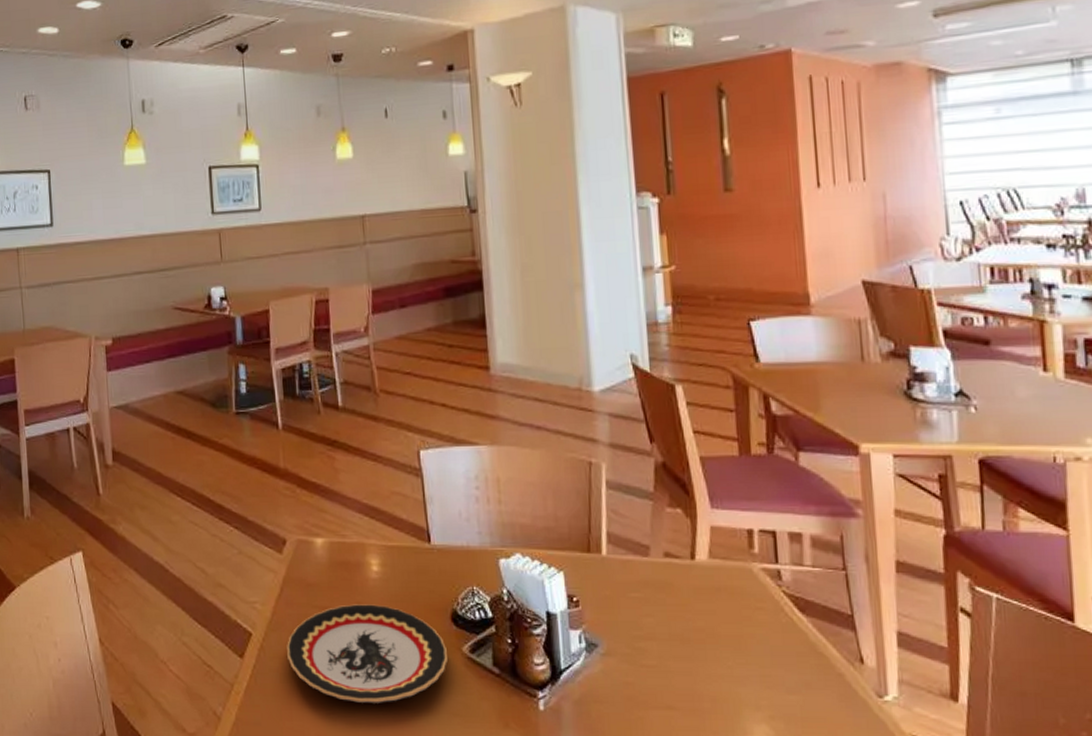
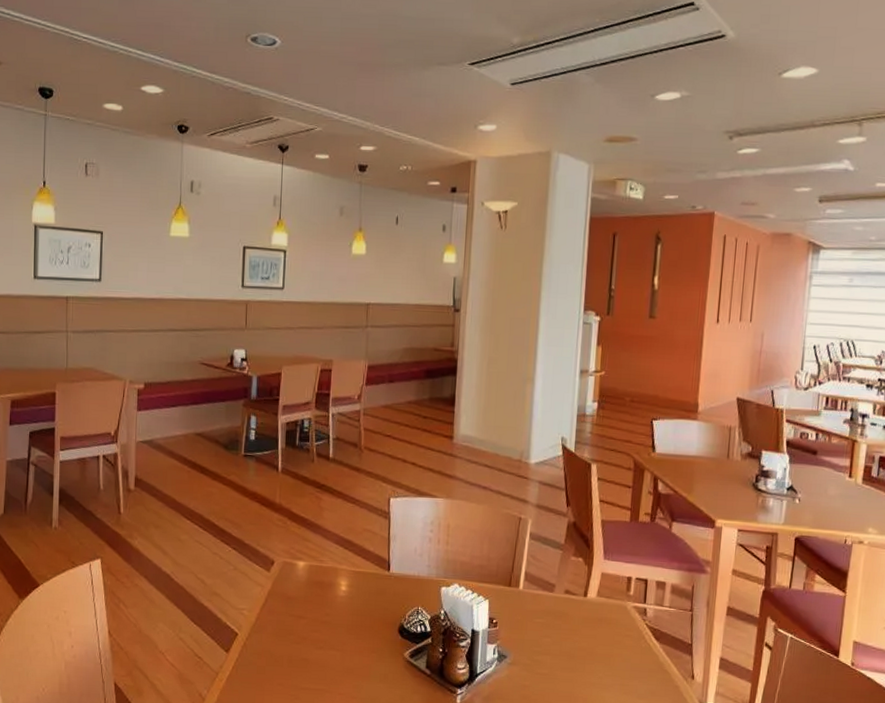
plate: present [287,604,449,703] -> none [265,615,393,693]

